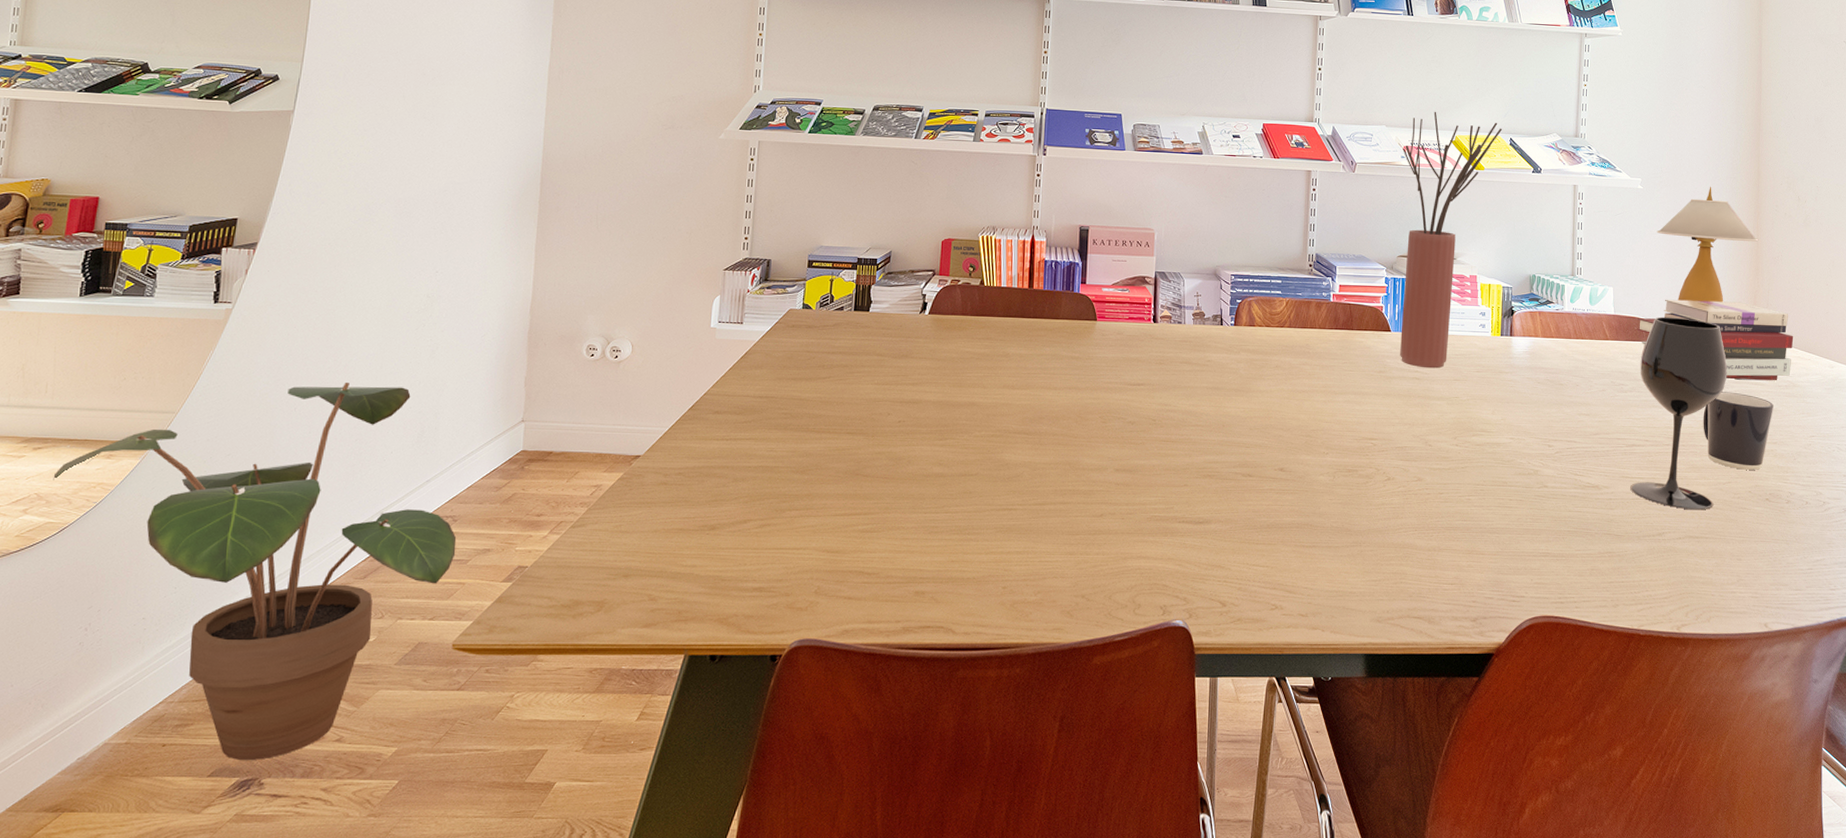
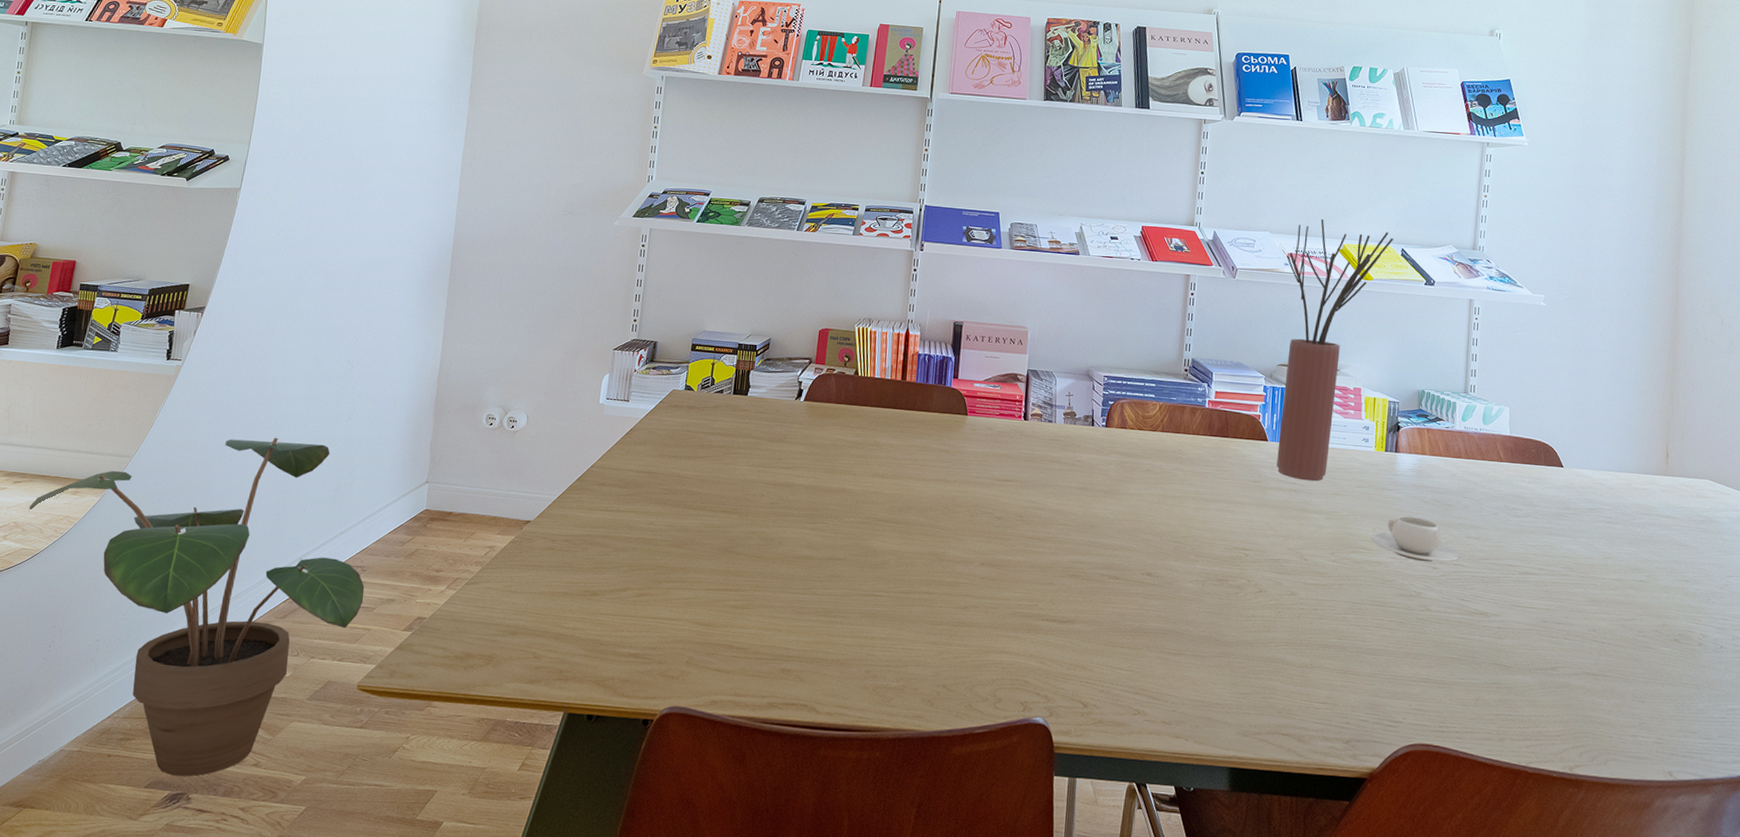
teacup: none [1490,397,1573,441] -> present [1371,515,1460,563]
wineglass: present [1630,317,1728,510] -> none [1522,440,1635,647]
books: present [1637,299,1794,381] -> none [1534,422,1712,515]
table lamp: present [1656,186,1759,302] -> none [1559,306,1675,429]
mug: present [1703,392,1774,470] -> none [1605,523,1687,608]

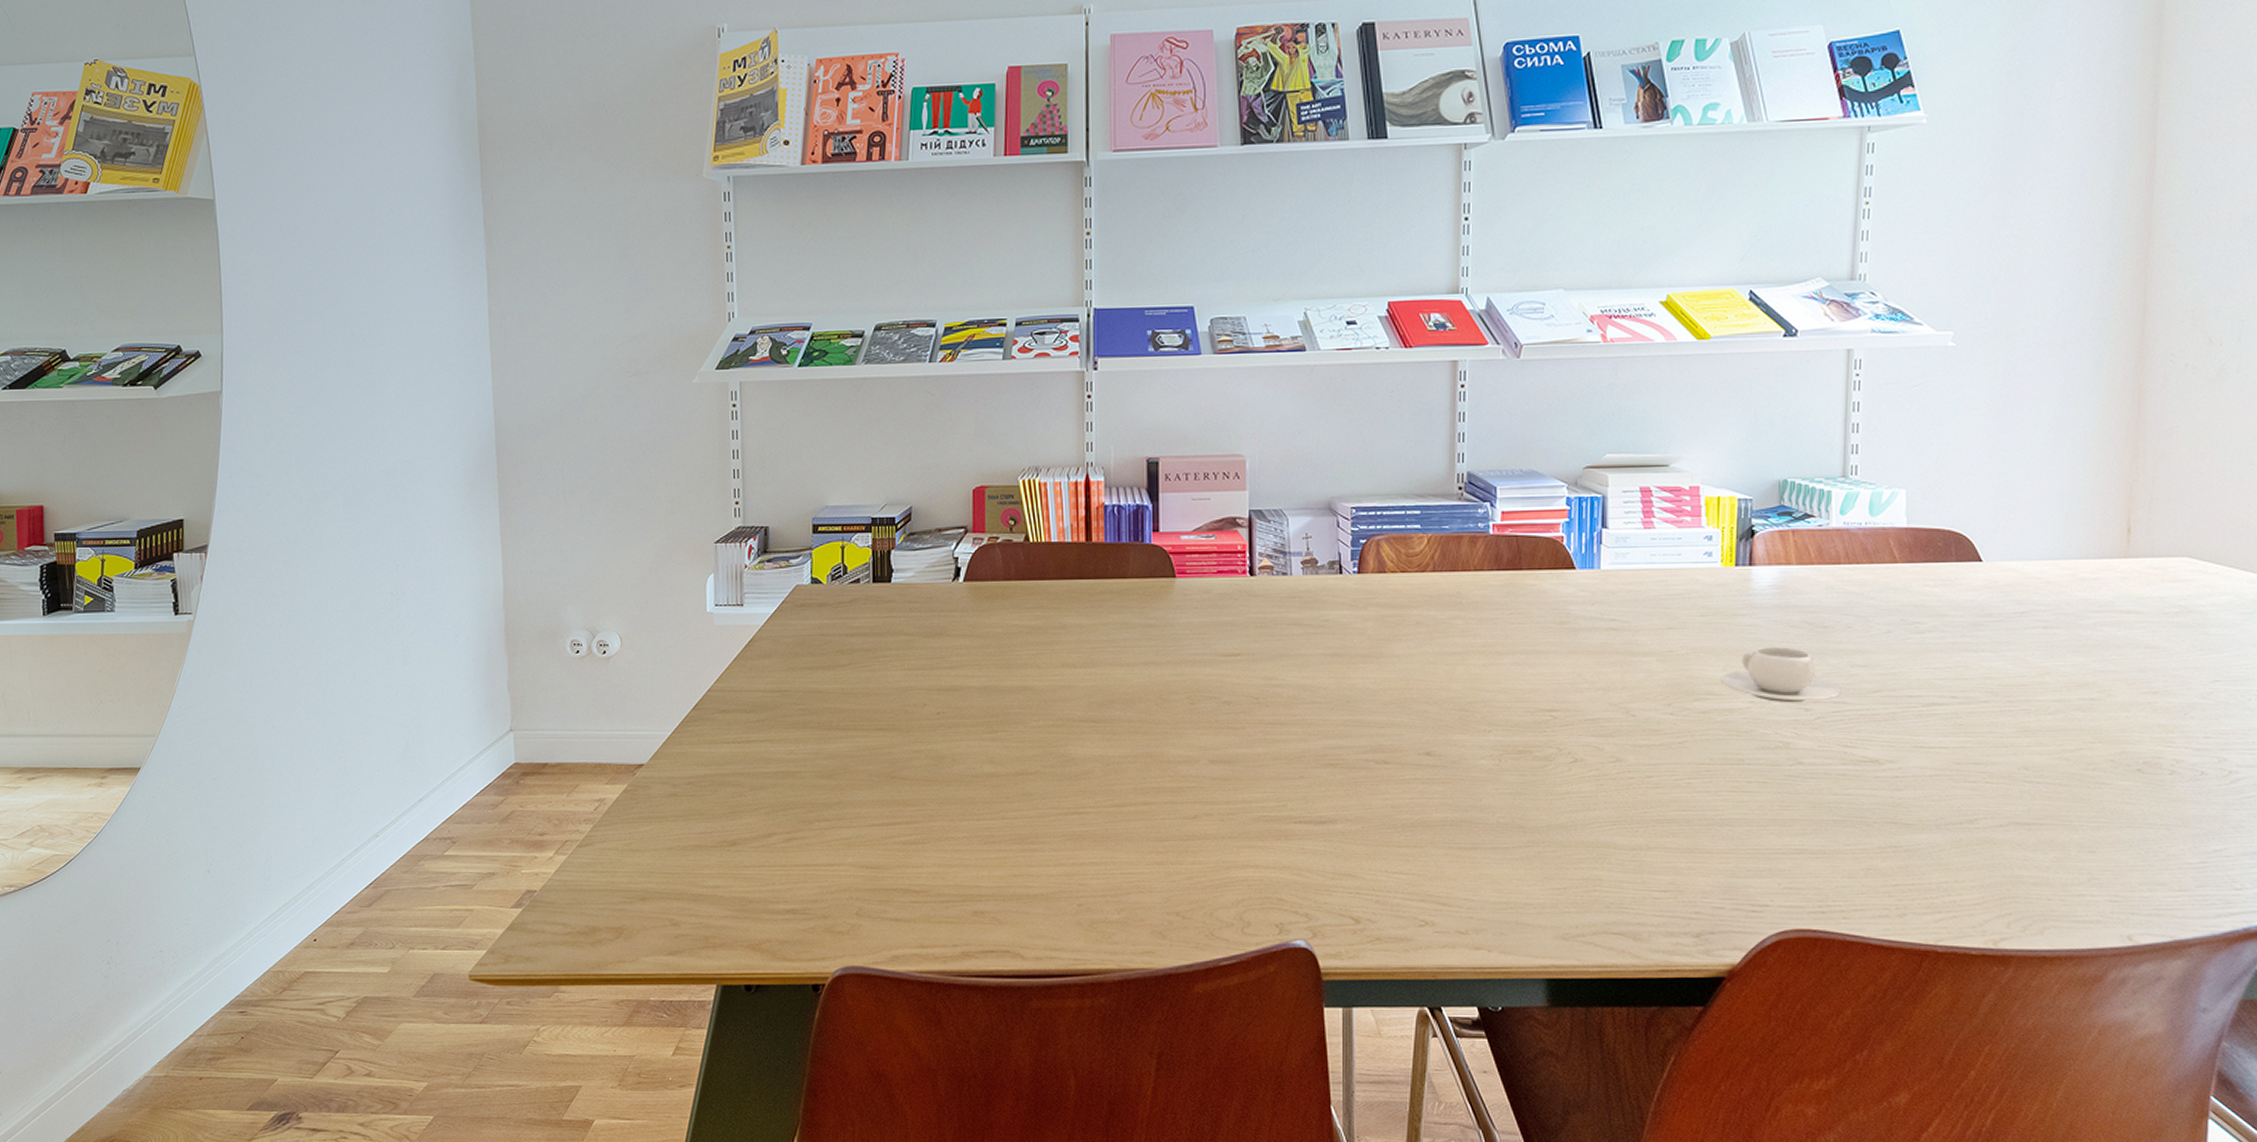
potted plant: present [28,437,365,777] -> none [51,694,460,1094]
vase: present [1276,218,1393,482] -> none [1589,262,1737,615]

